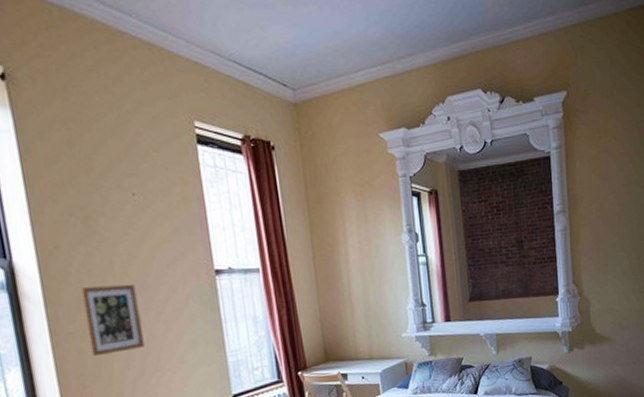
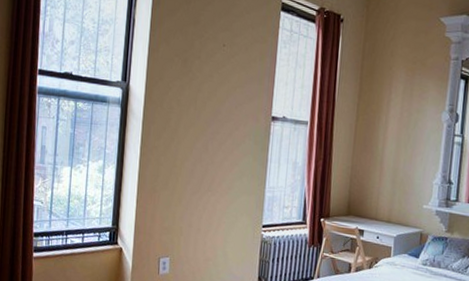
picture frame: present [80,284,145,357] -> none [166,113,209,170]

